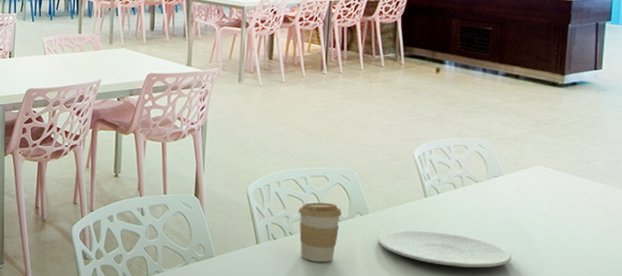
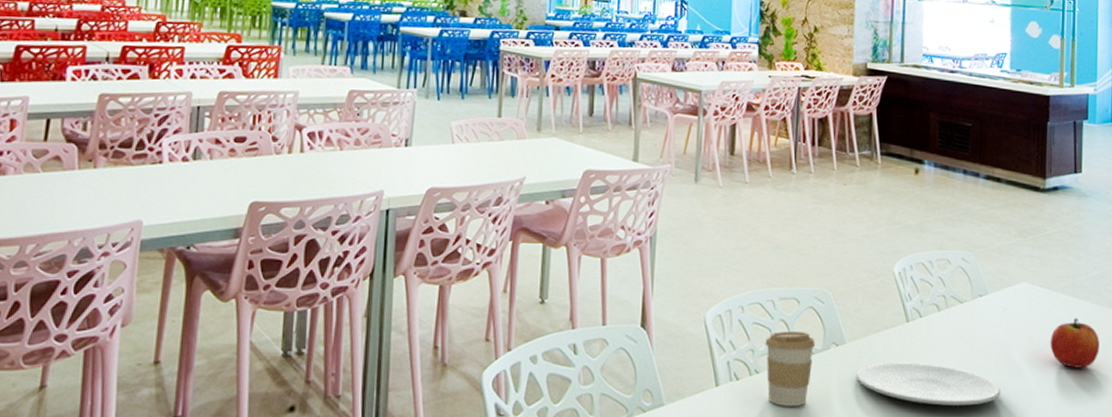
apple: none [562,197,612,241] -> present [1050,318,1099,368]

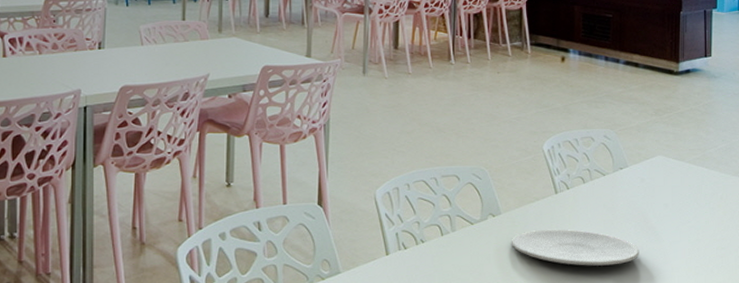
coffee cup: present [765,332,815,407] -> none [429,205,474,271]
apple: present [1050,318,1099,368] -> none [683,186,727,230]

